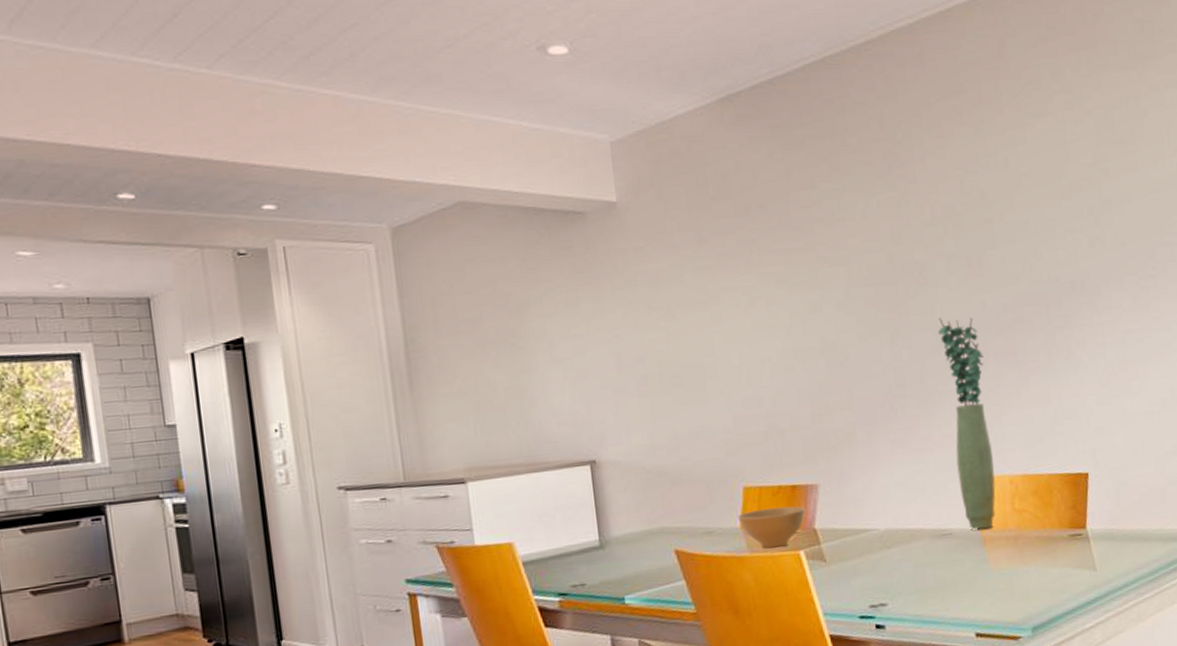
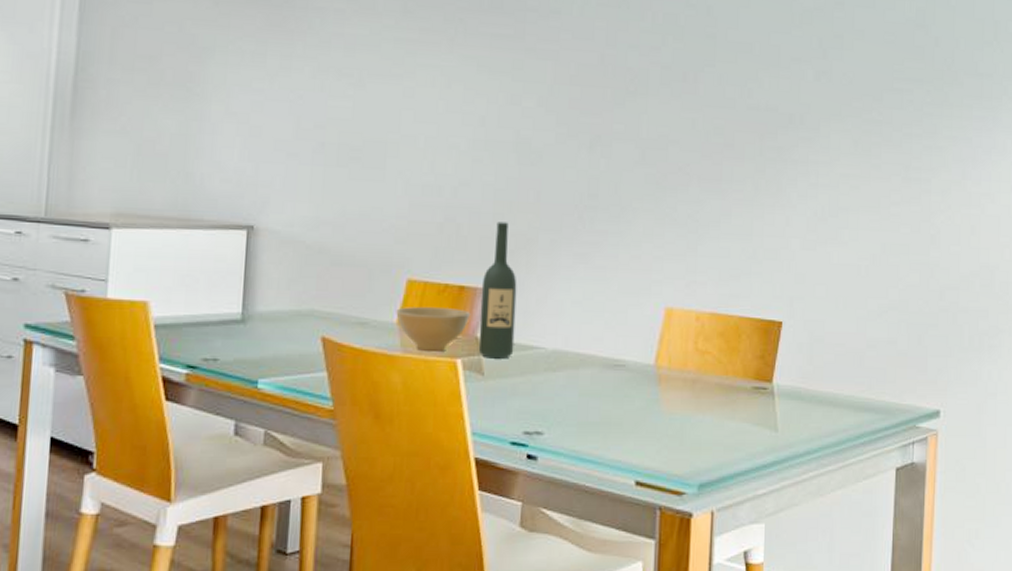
wine bottle: none [811,421,850,546] -> present [478,222,517,359]
vase: present [937,318,996,530] -> none [640,130,687,367]

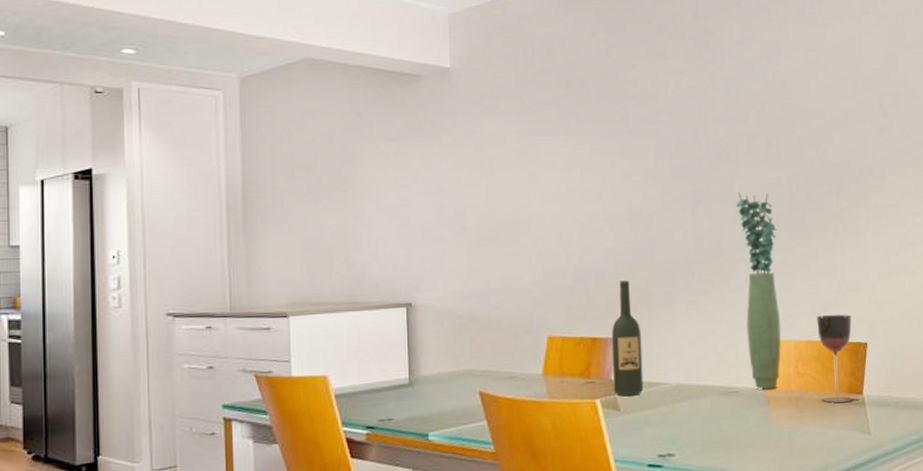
bowl: present [396,307,471,351] -> none [541,357,604,396]
vase: none [640,130,687,367] -> present [735,192,782,390]
wineglass: none [723,284,766,391] -> present [817,314,854,403]

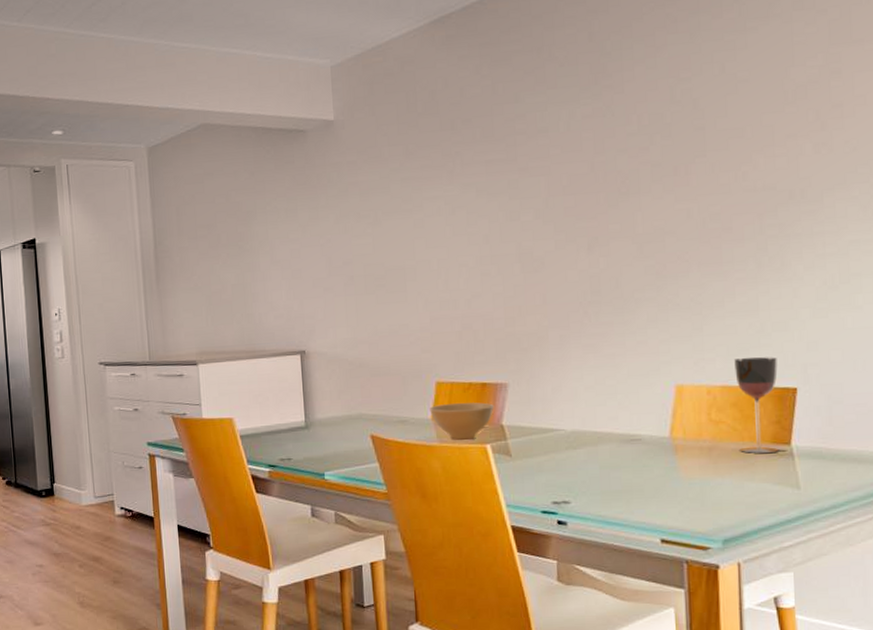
bowl: none [541,357,604,396] -> present [430,402,495,440]
wine bottle: present [611,280,644,397] -> none [501,324,536,442]
vase: present [735,192,782,390] -> none [637,226,692,438]

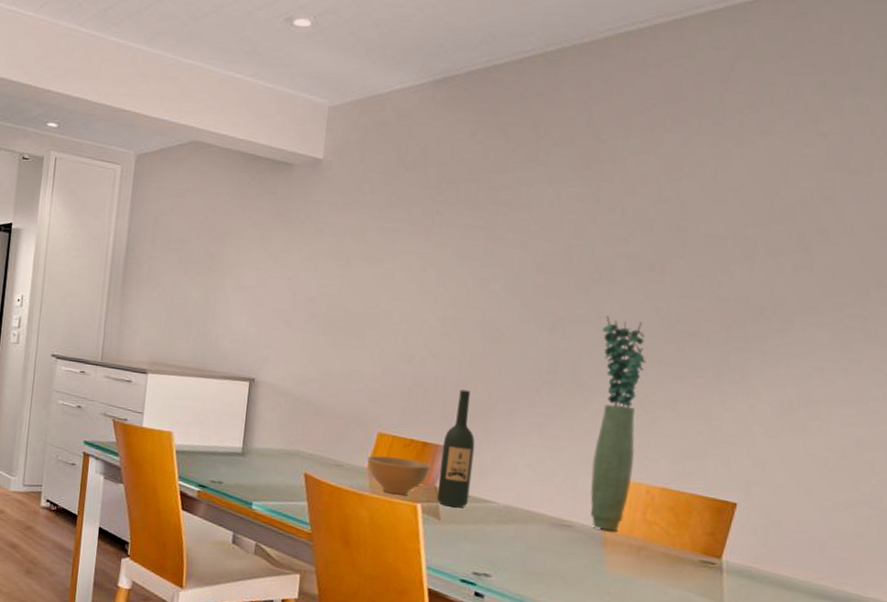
wine bottle: none [501,324,536,442] -> present [436,389,475,508]
vase: none [637,226,692,438] -> present [590,316,646,532]
wineglass: present [734,357,780,454] -> none [669,463,722,564]

